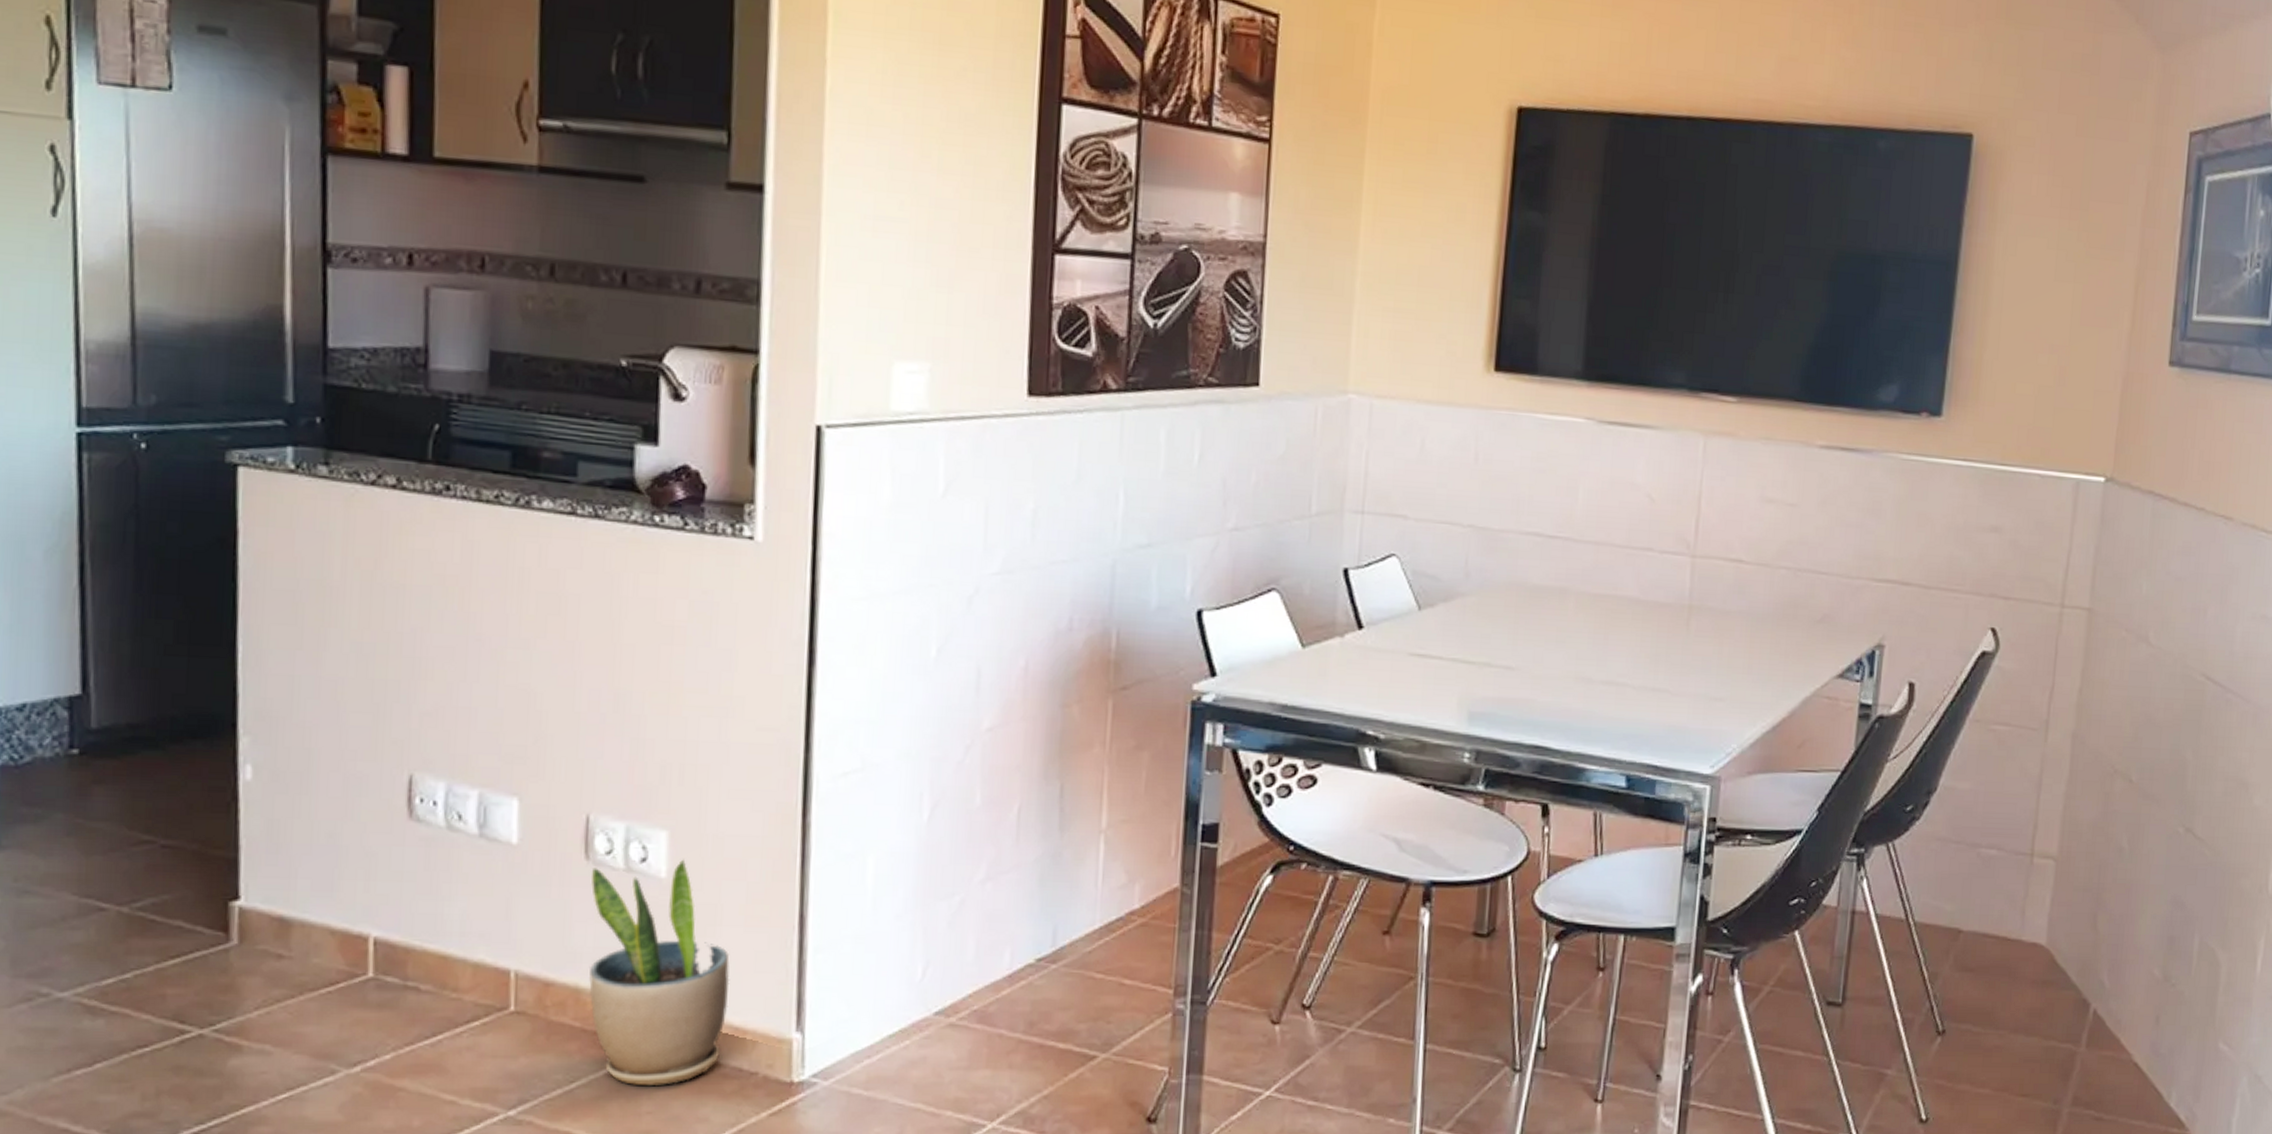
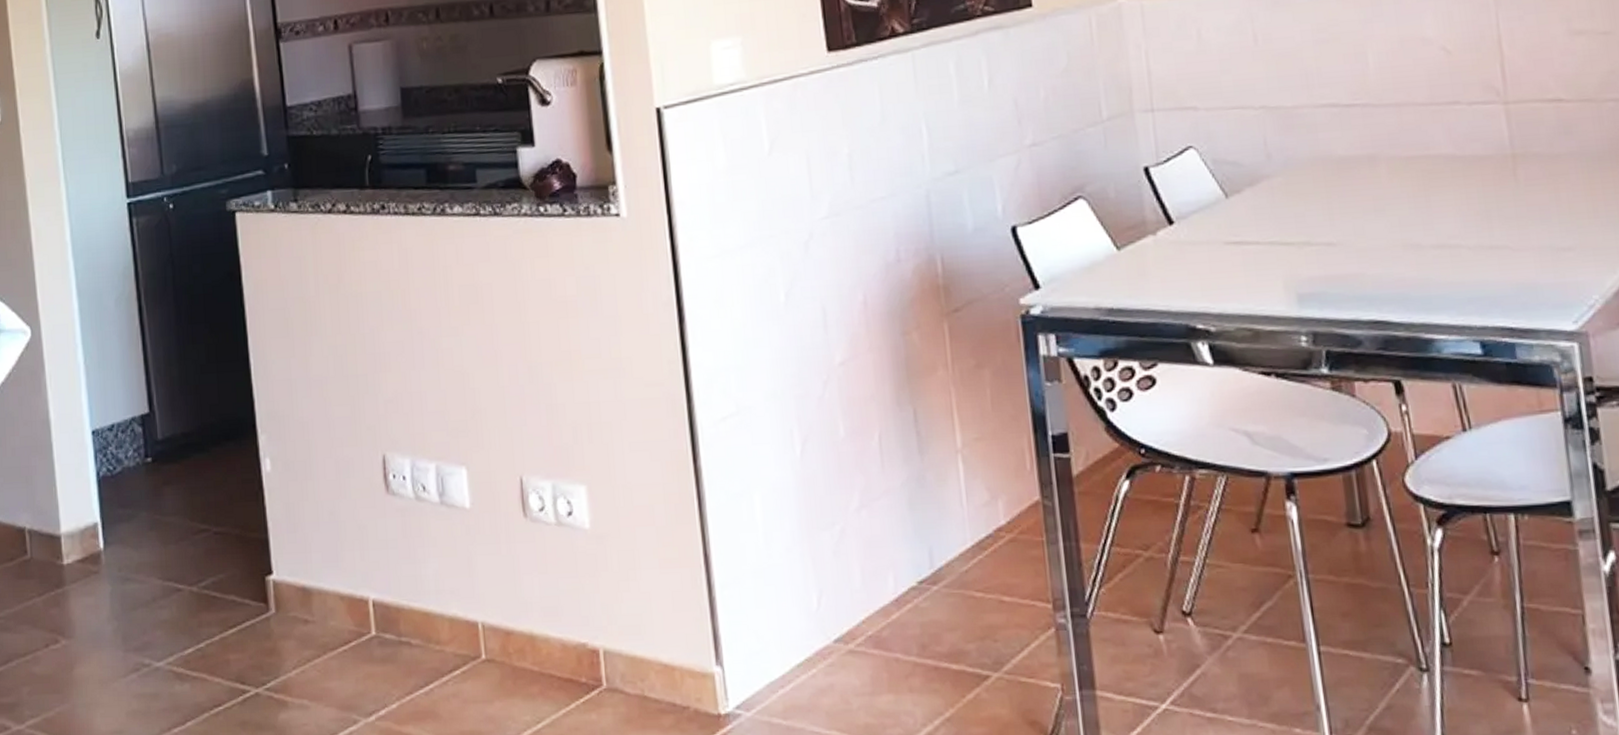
potted plant: present [588,859,730,1085] -> none [530,510,656,723]

